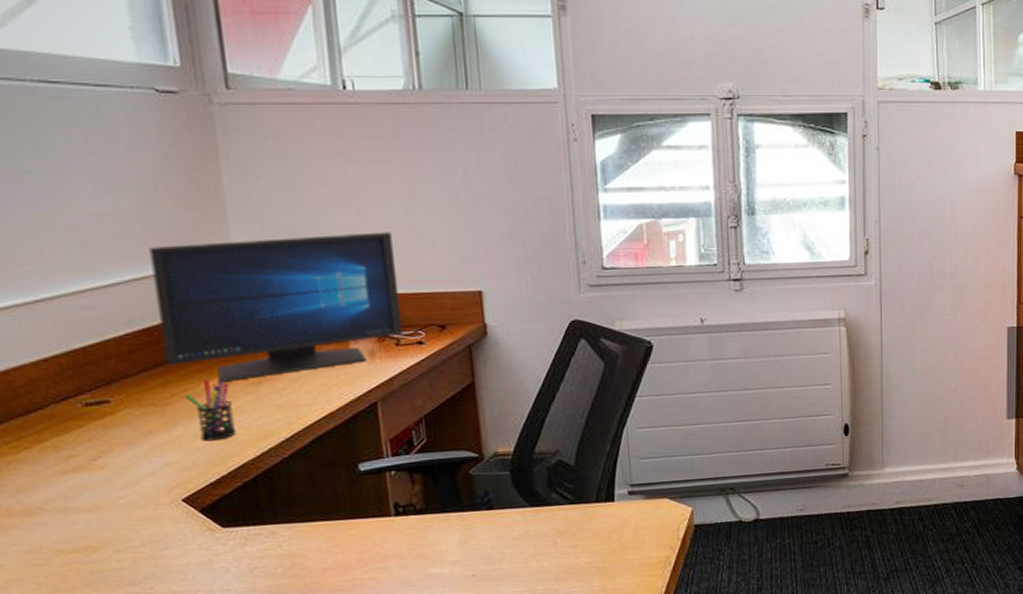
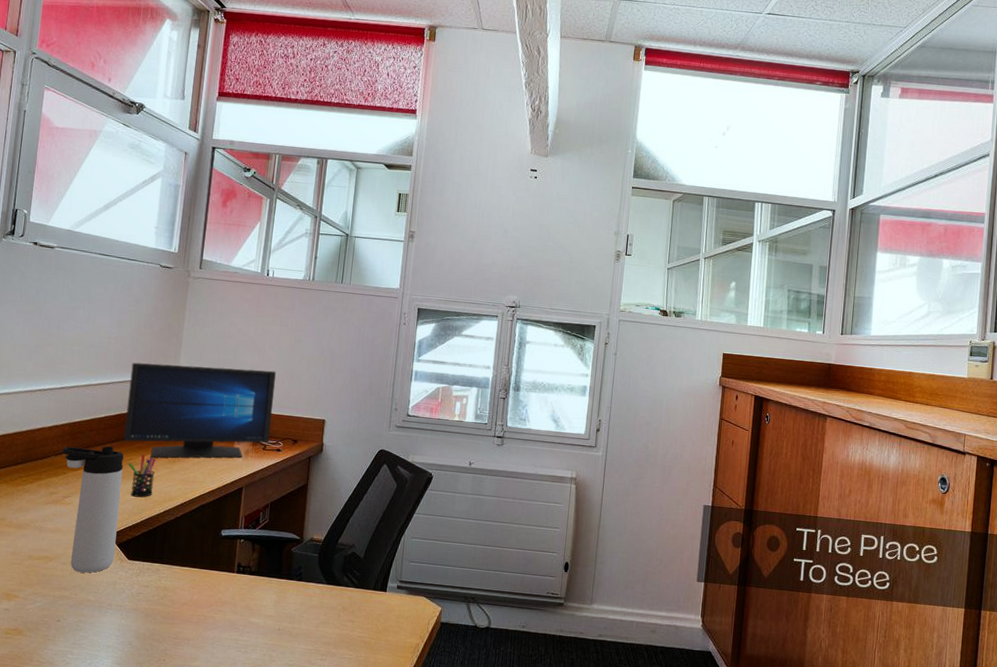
thermos bottle: none [67,376,200,559] -> present [62,446,124,573]

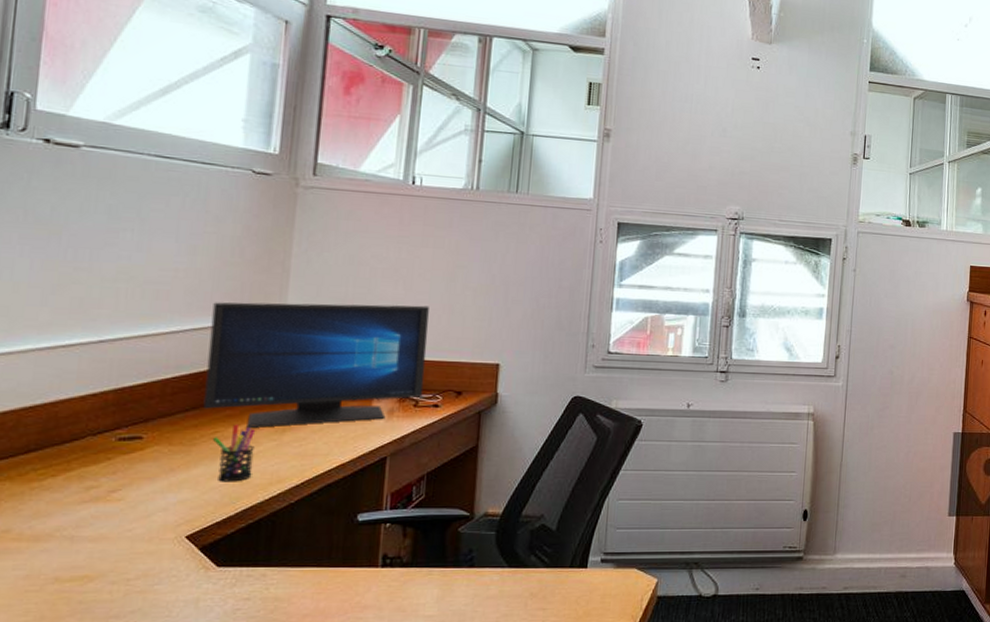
thermos bottle: present [62,446,124,573] -> none [105,417,205,592]

